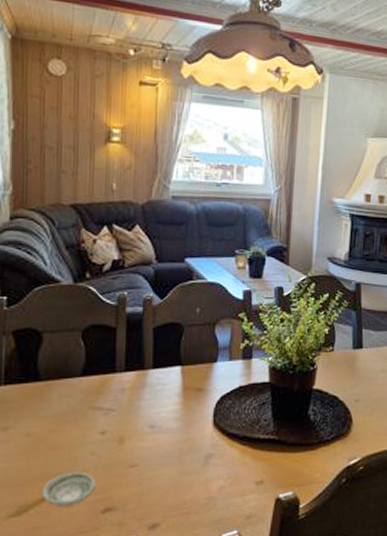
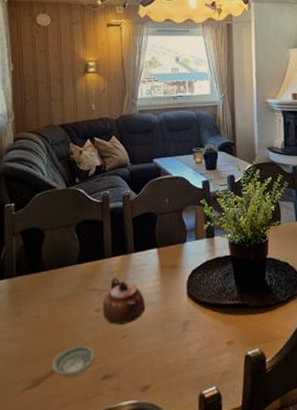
teapot: none [108,396,161,453] -> present [102,277,146,326]

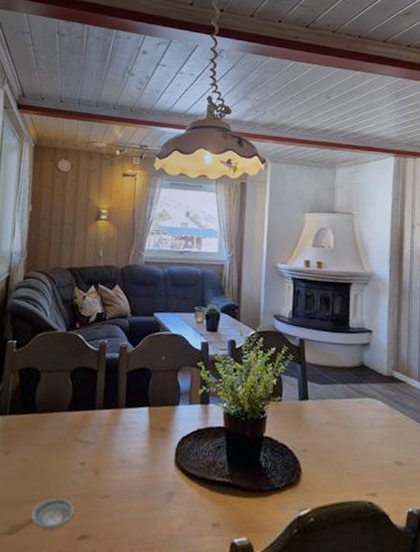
teapot: present [102,277,146,326] -> none [87,431,131,484]

